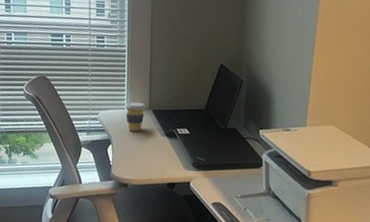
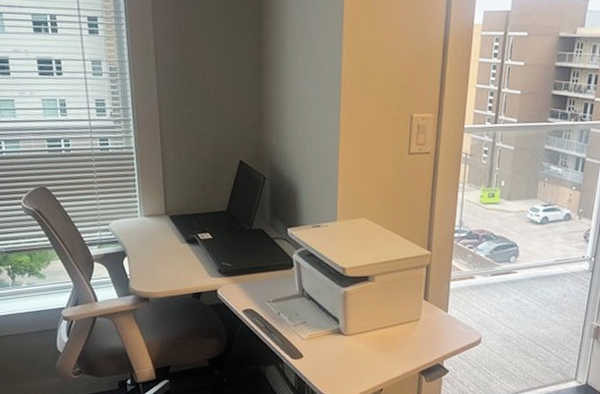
coffee cup: present [124,102,147,132] -> none [138,208,162,241]

